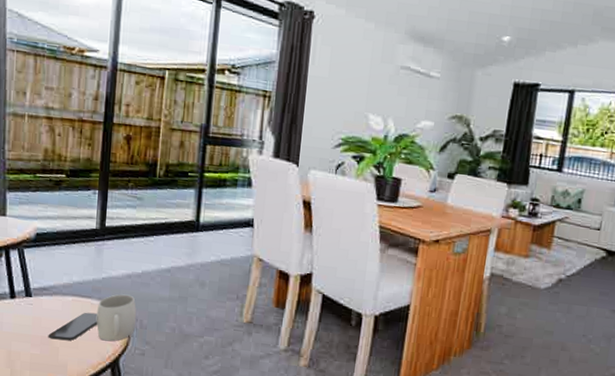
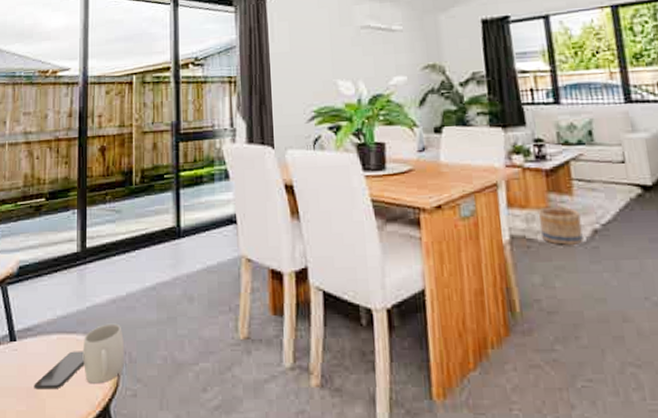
basket: none [516,255,552,288] -> present [537,206,583,245]

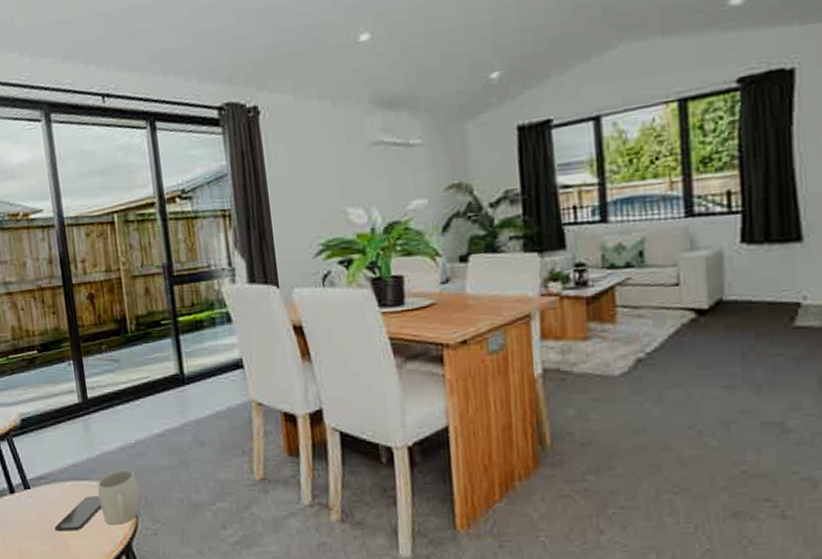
basket: present [537,206,583,245] -> none [575,336,625,376]

